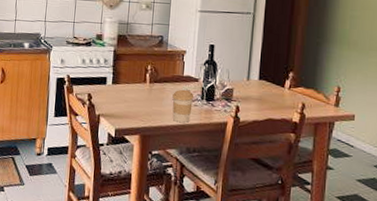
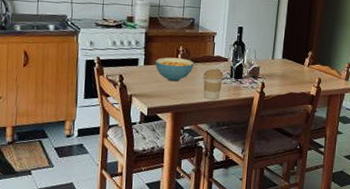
cereal bowl: none [123,76,163,102] -> present [155,57,194,82]

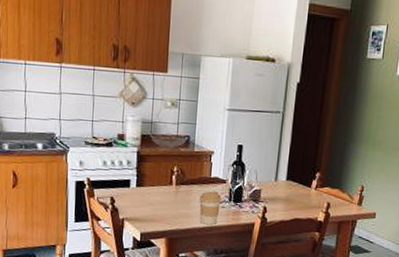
cereal bowl: present [155,57,194,82] -> none [148,178,190,205]

